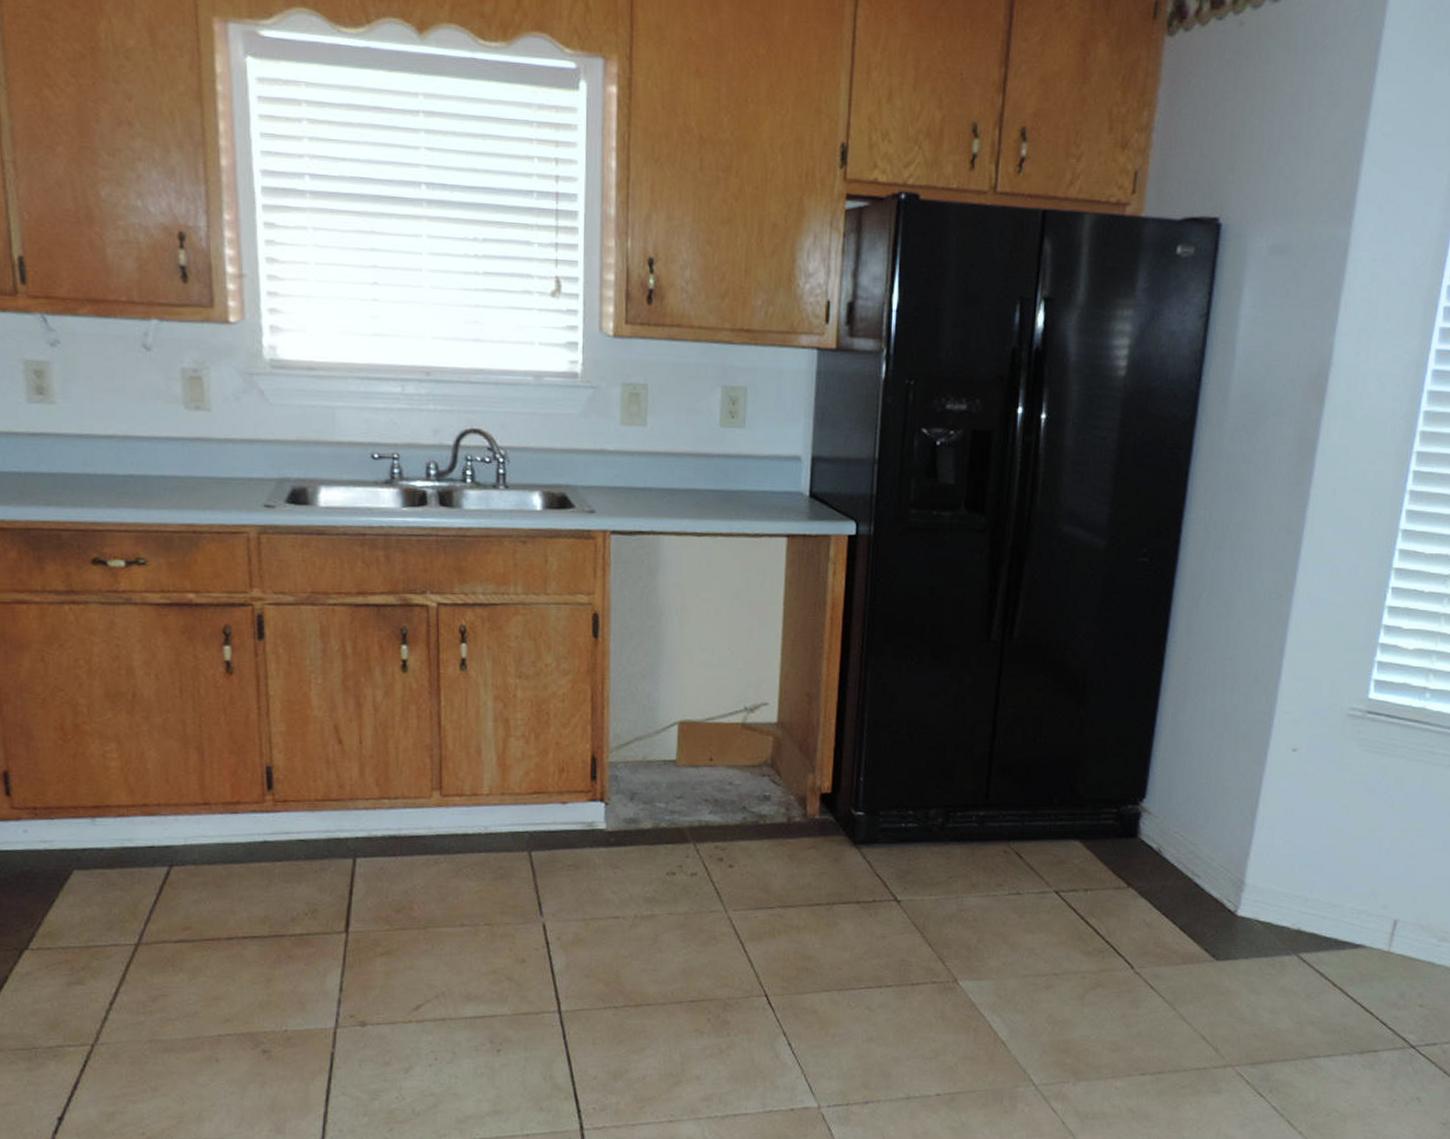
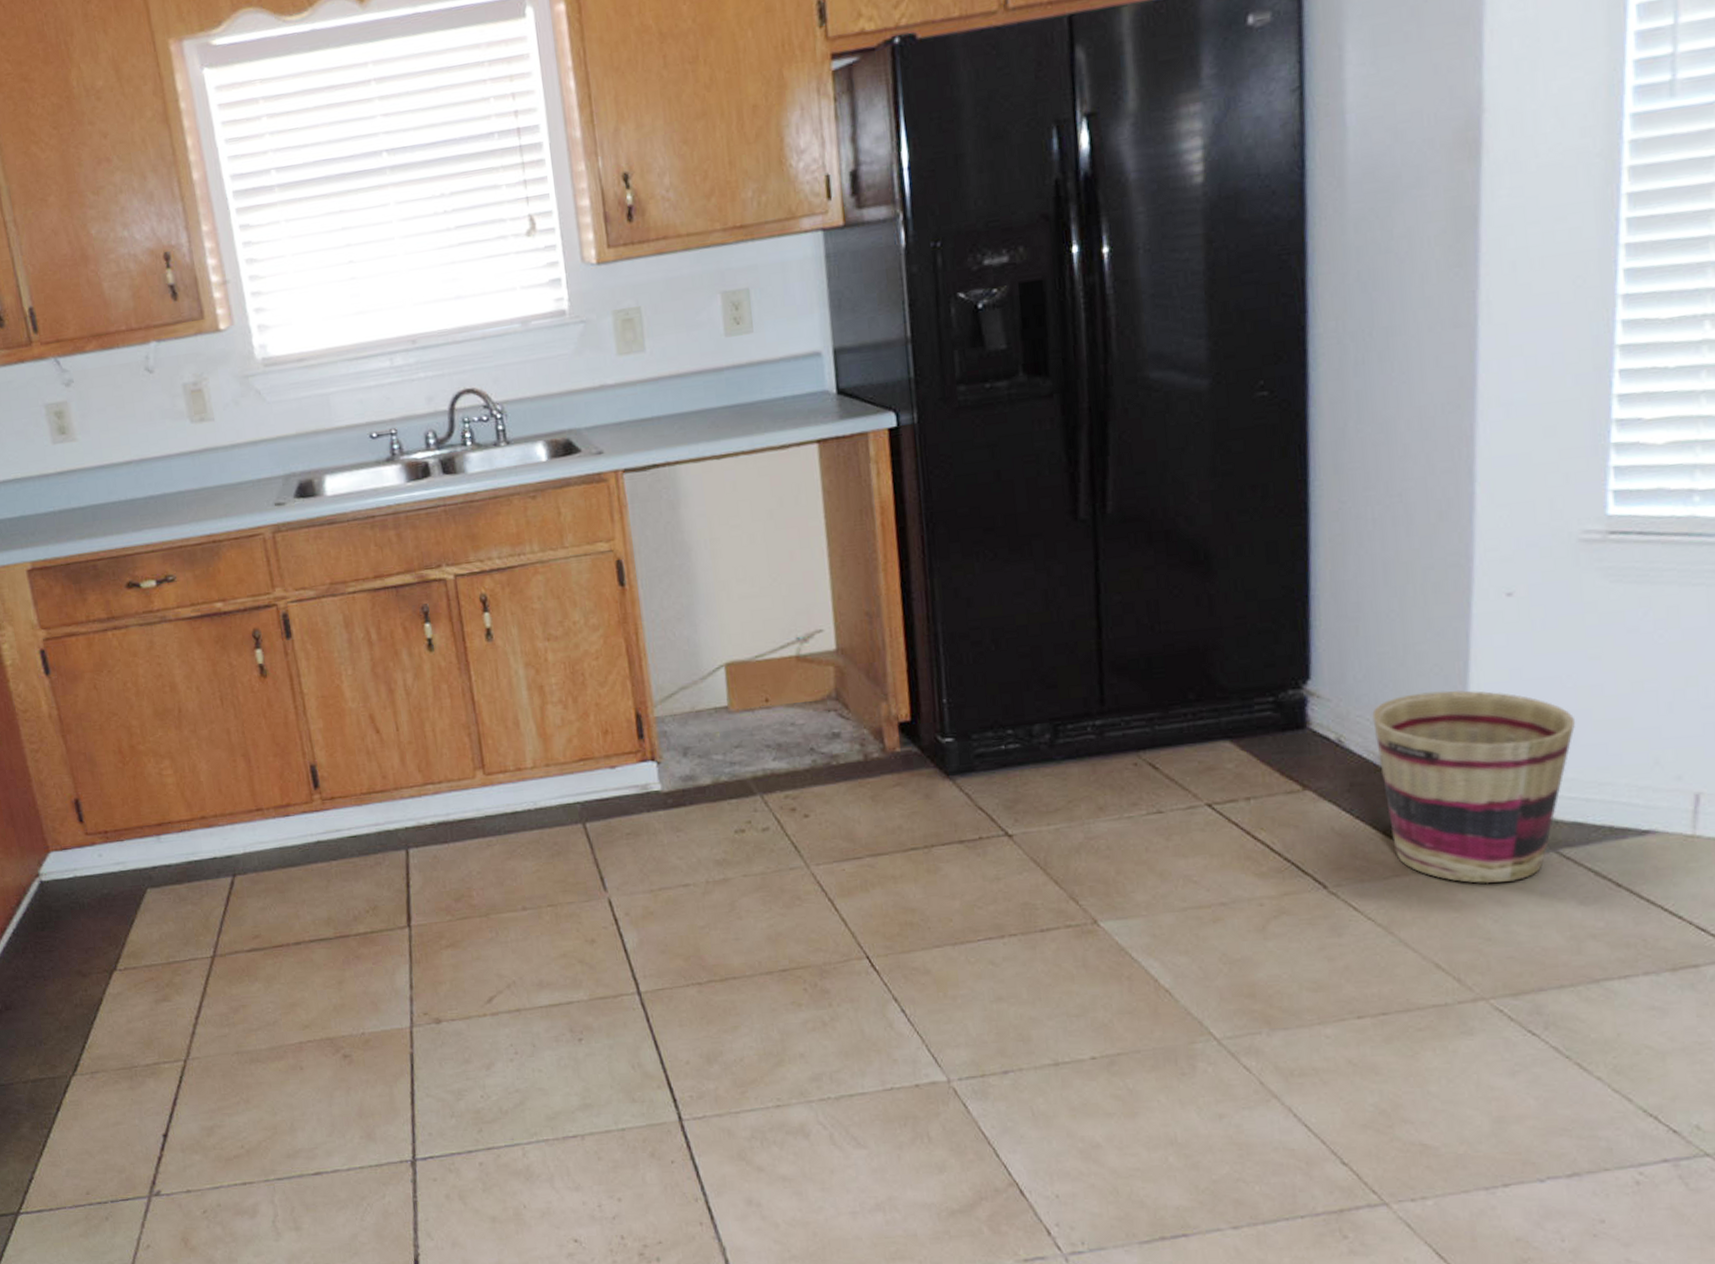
basket: none [1185,819,1325,976] -> present [1371,690,1576,884]

